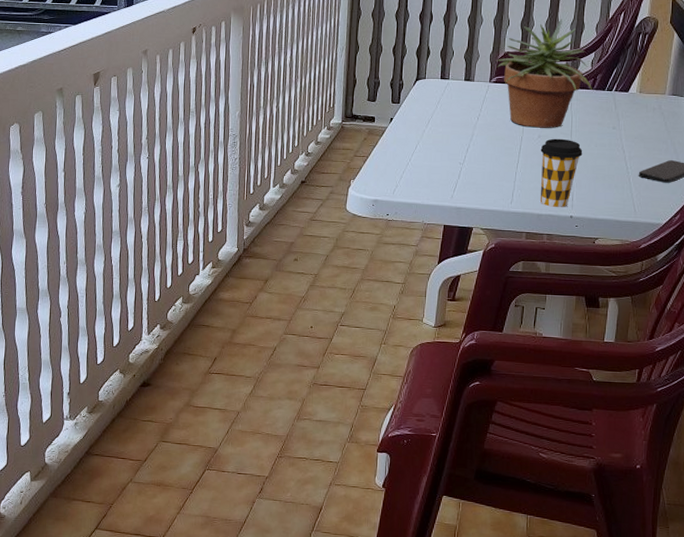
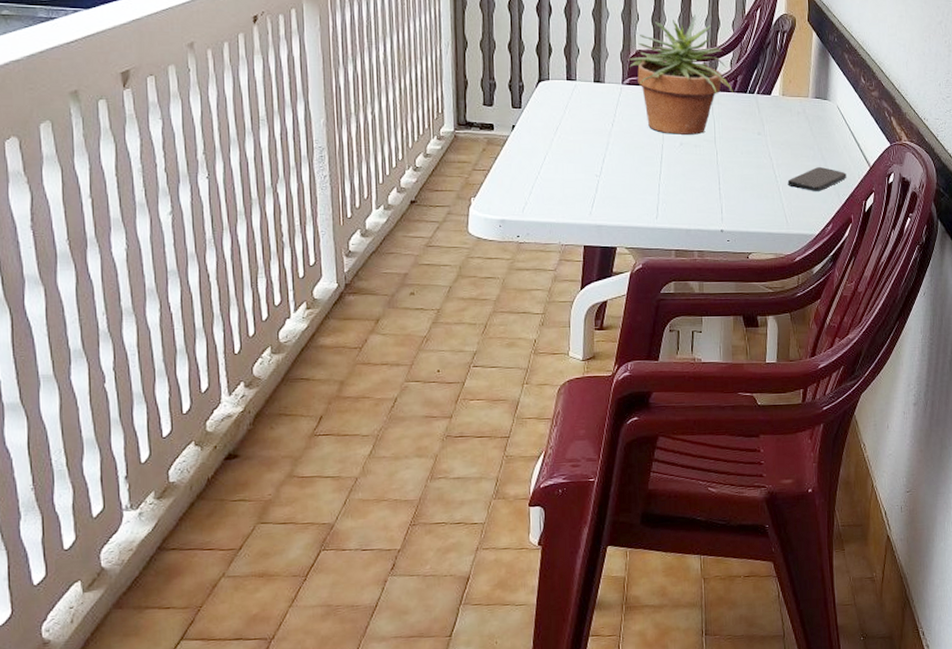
coffee cup: present [539,138,583,208] -> none [683,146,729,222]

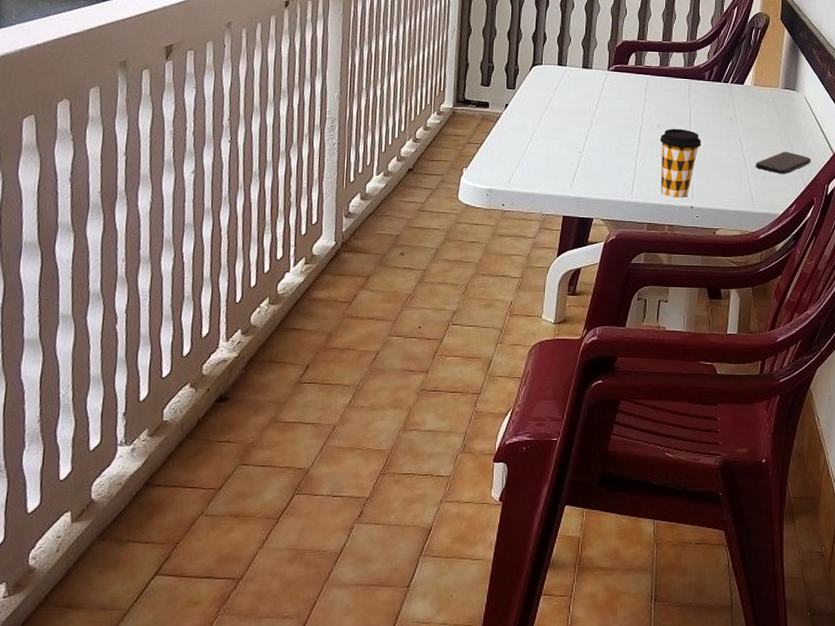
potted plant: present [627,14,734,135] -> none [613,10,710,118]
coffee cup: none [683,146,729,222] -> present [660,128,702,199]

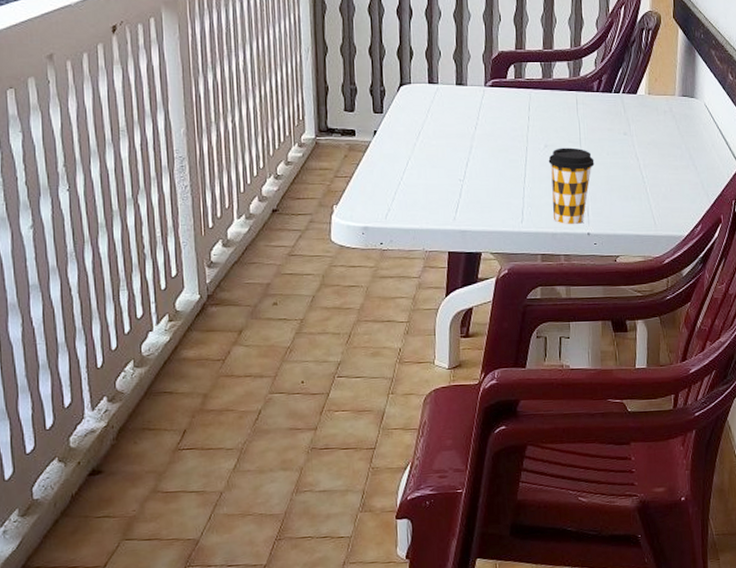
smartphone: present [755,152,811,174] -> none [655,167,716,192]

